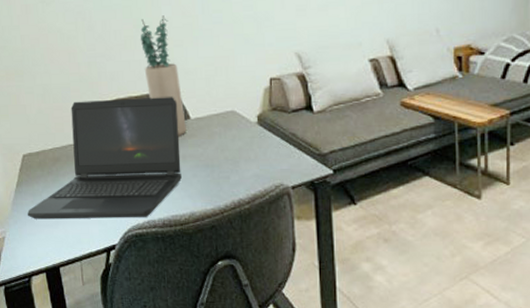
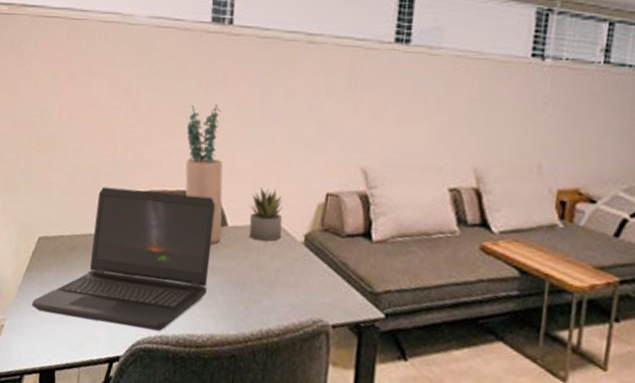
succulent plant: none [206,81,237,126] -> present [249,187,283,242]

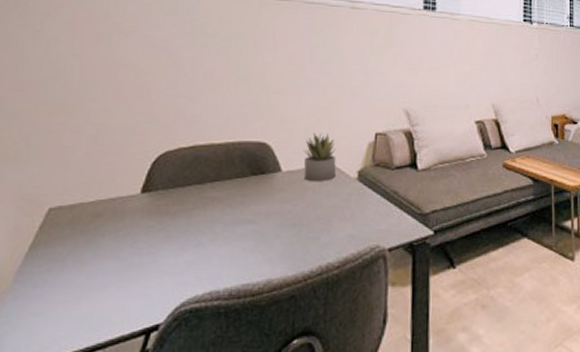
laptop computer: present [32,186,216,331] -> none [37,145,269,294]
vase: present [185,104,224,244] -> none [234,60,276,190]

